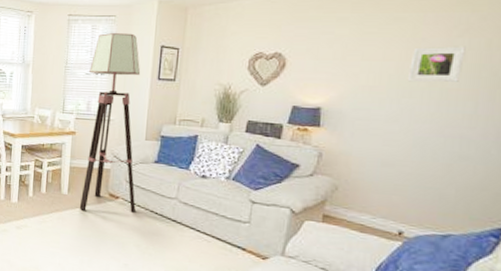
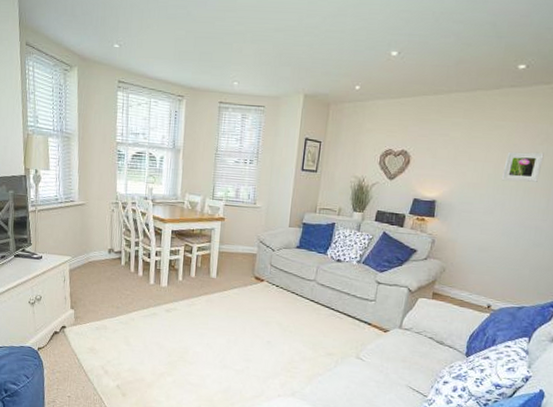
floor lamp: present [79,33,141,213] -> none [227,123,287,294]

